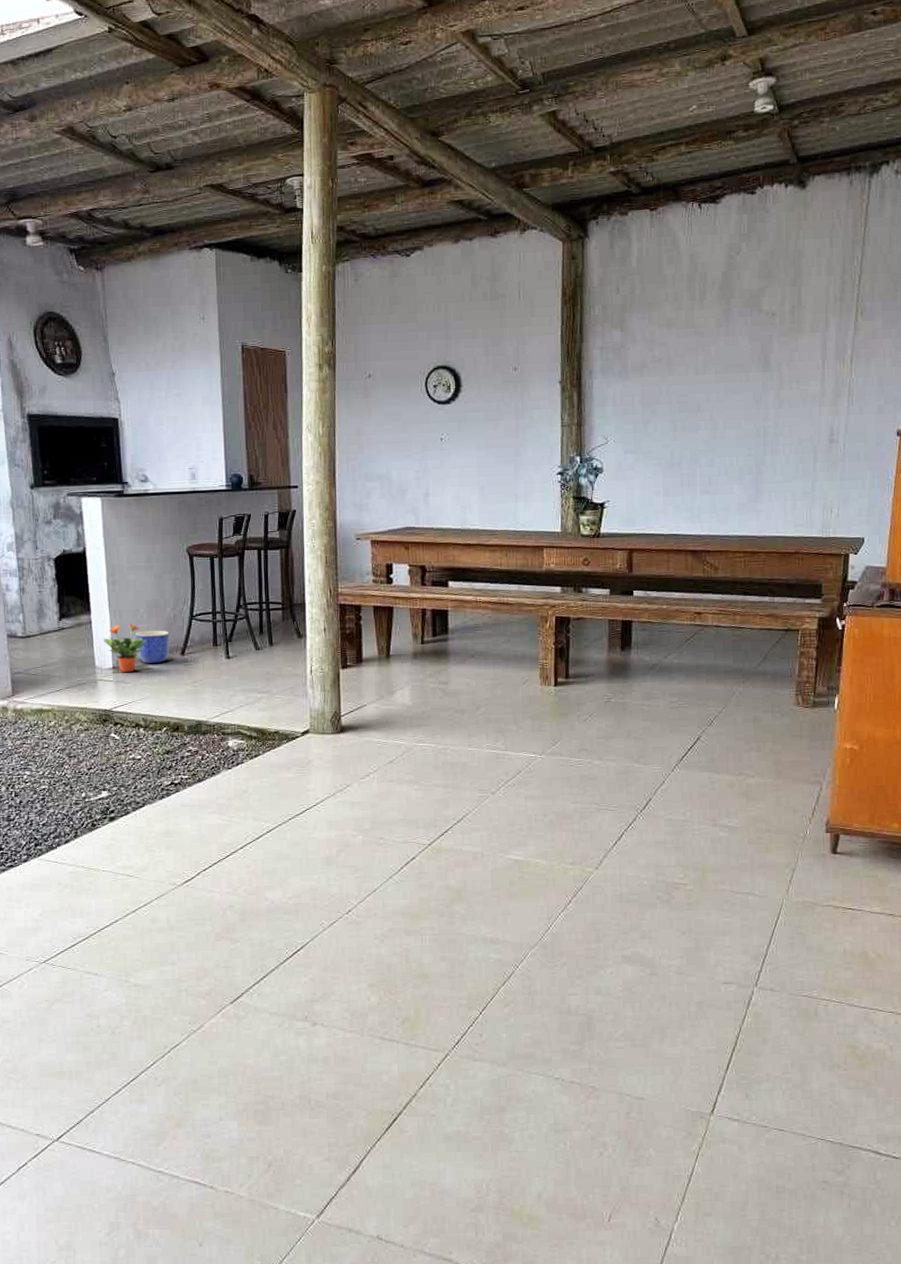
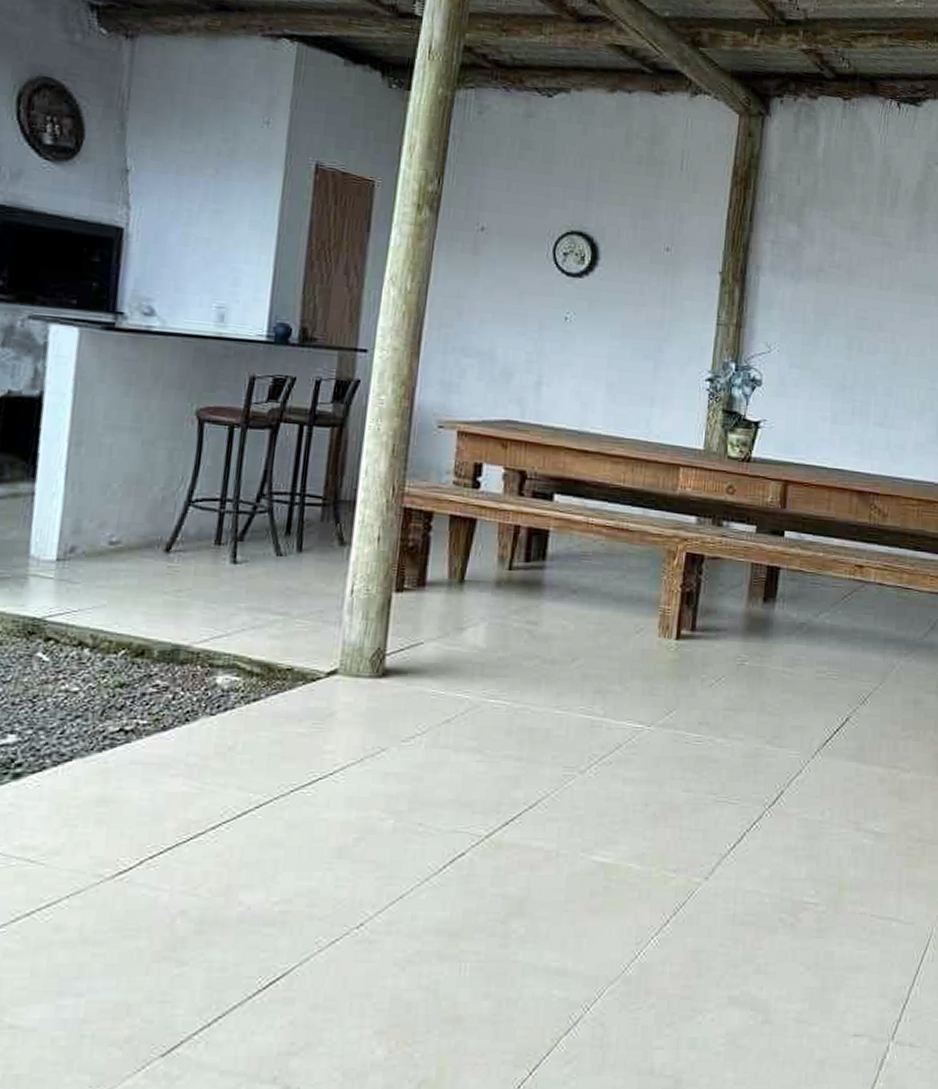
potted plant: present [103,623,147,673] -> none [48,501,117,570]
planter: present [136,630,170,664] -> none [99,514,152,561]

